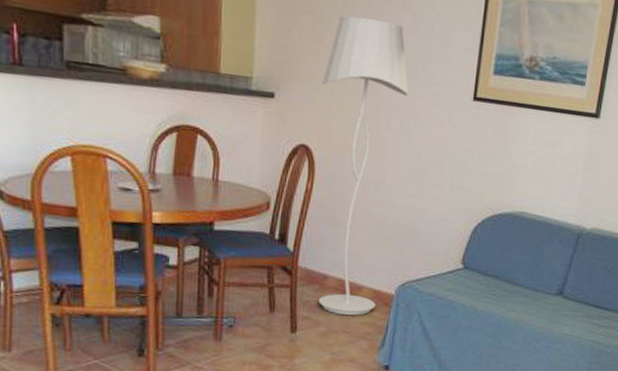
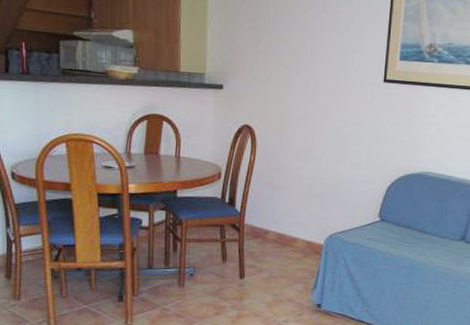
floor lamp: present [319,15,409,316] -> none [261,20,331,263]

